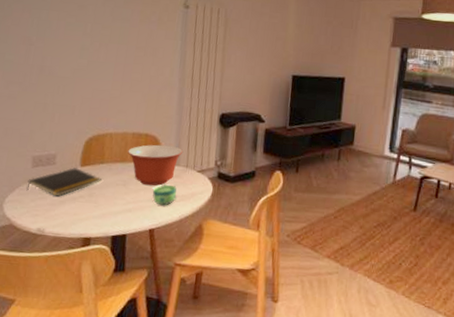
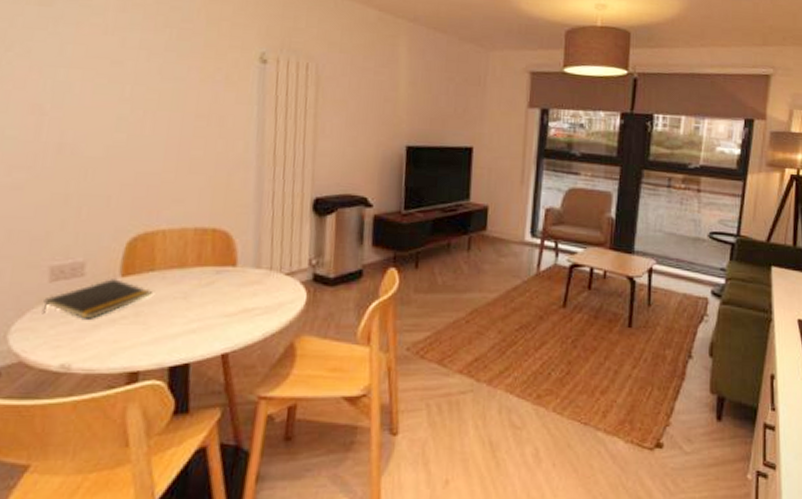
mixing bowl: present [128,144,184,186] -> none [188,242,266,297]
cup: present [152,184,177,206] -> none [224,293,258,322]

